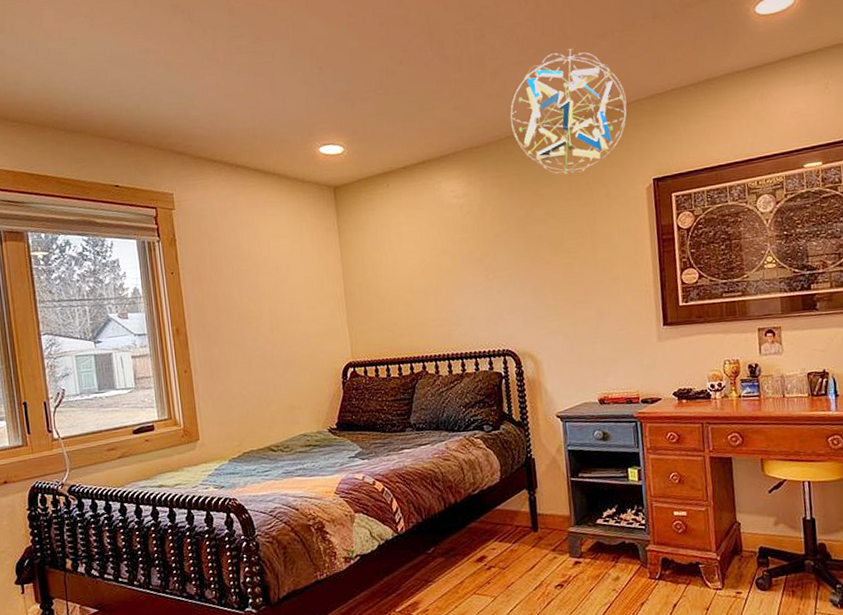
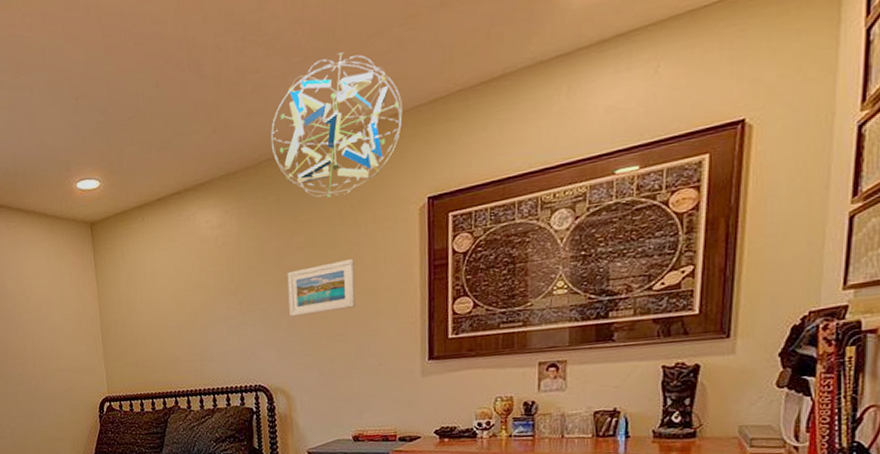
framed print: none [530,230,595,284] -> present [287,258,356,317]

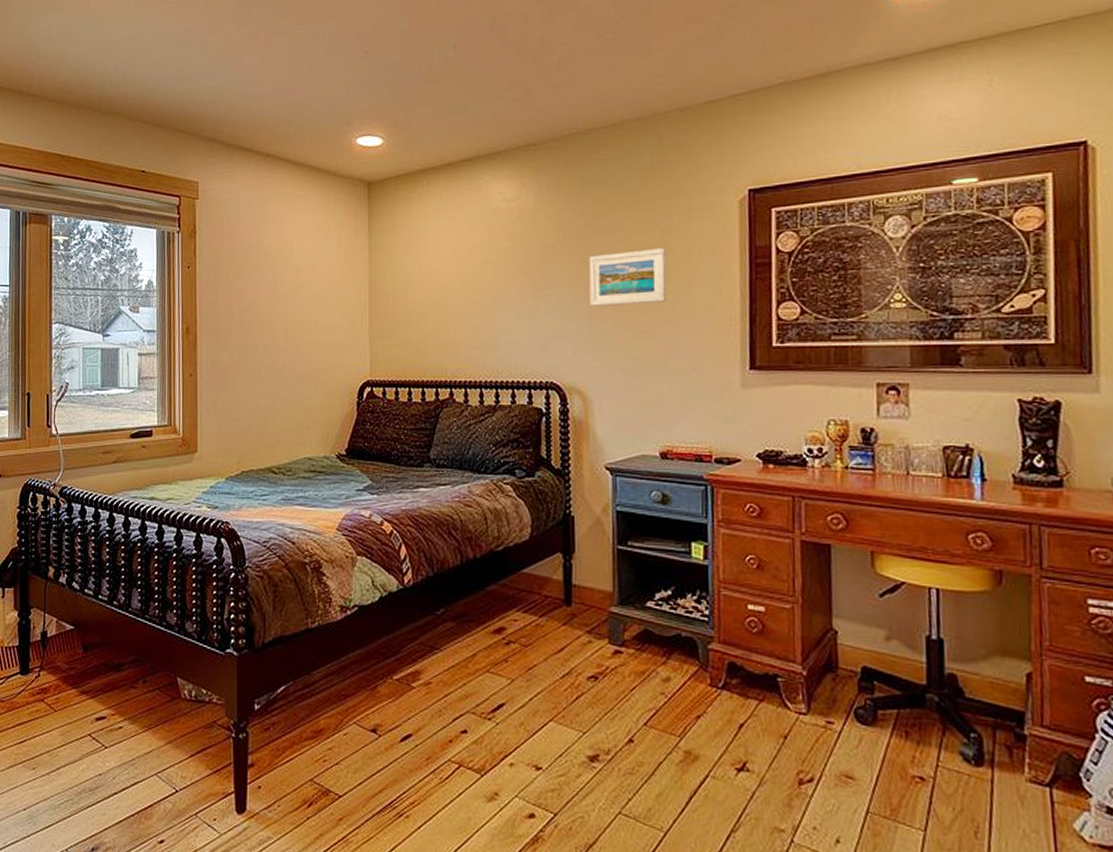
hanging mobile: present [271,52,403,198] -> none [577,34,721,180]

